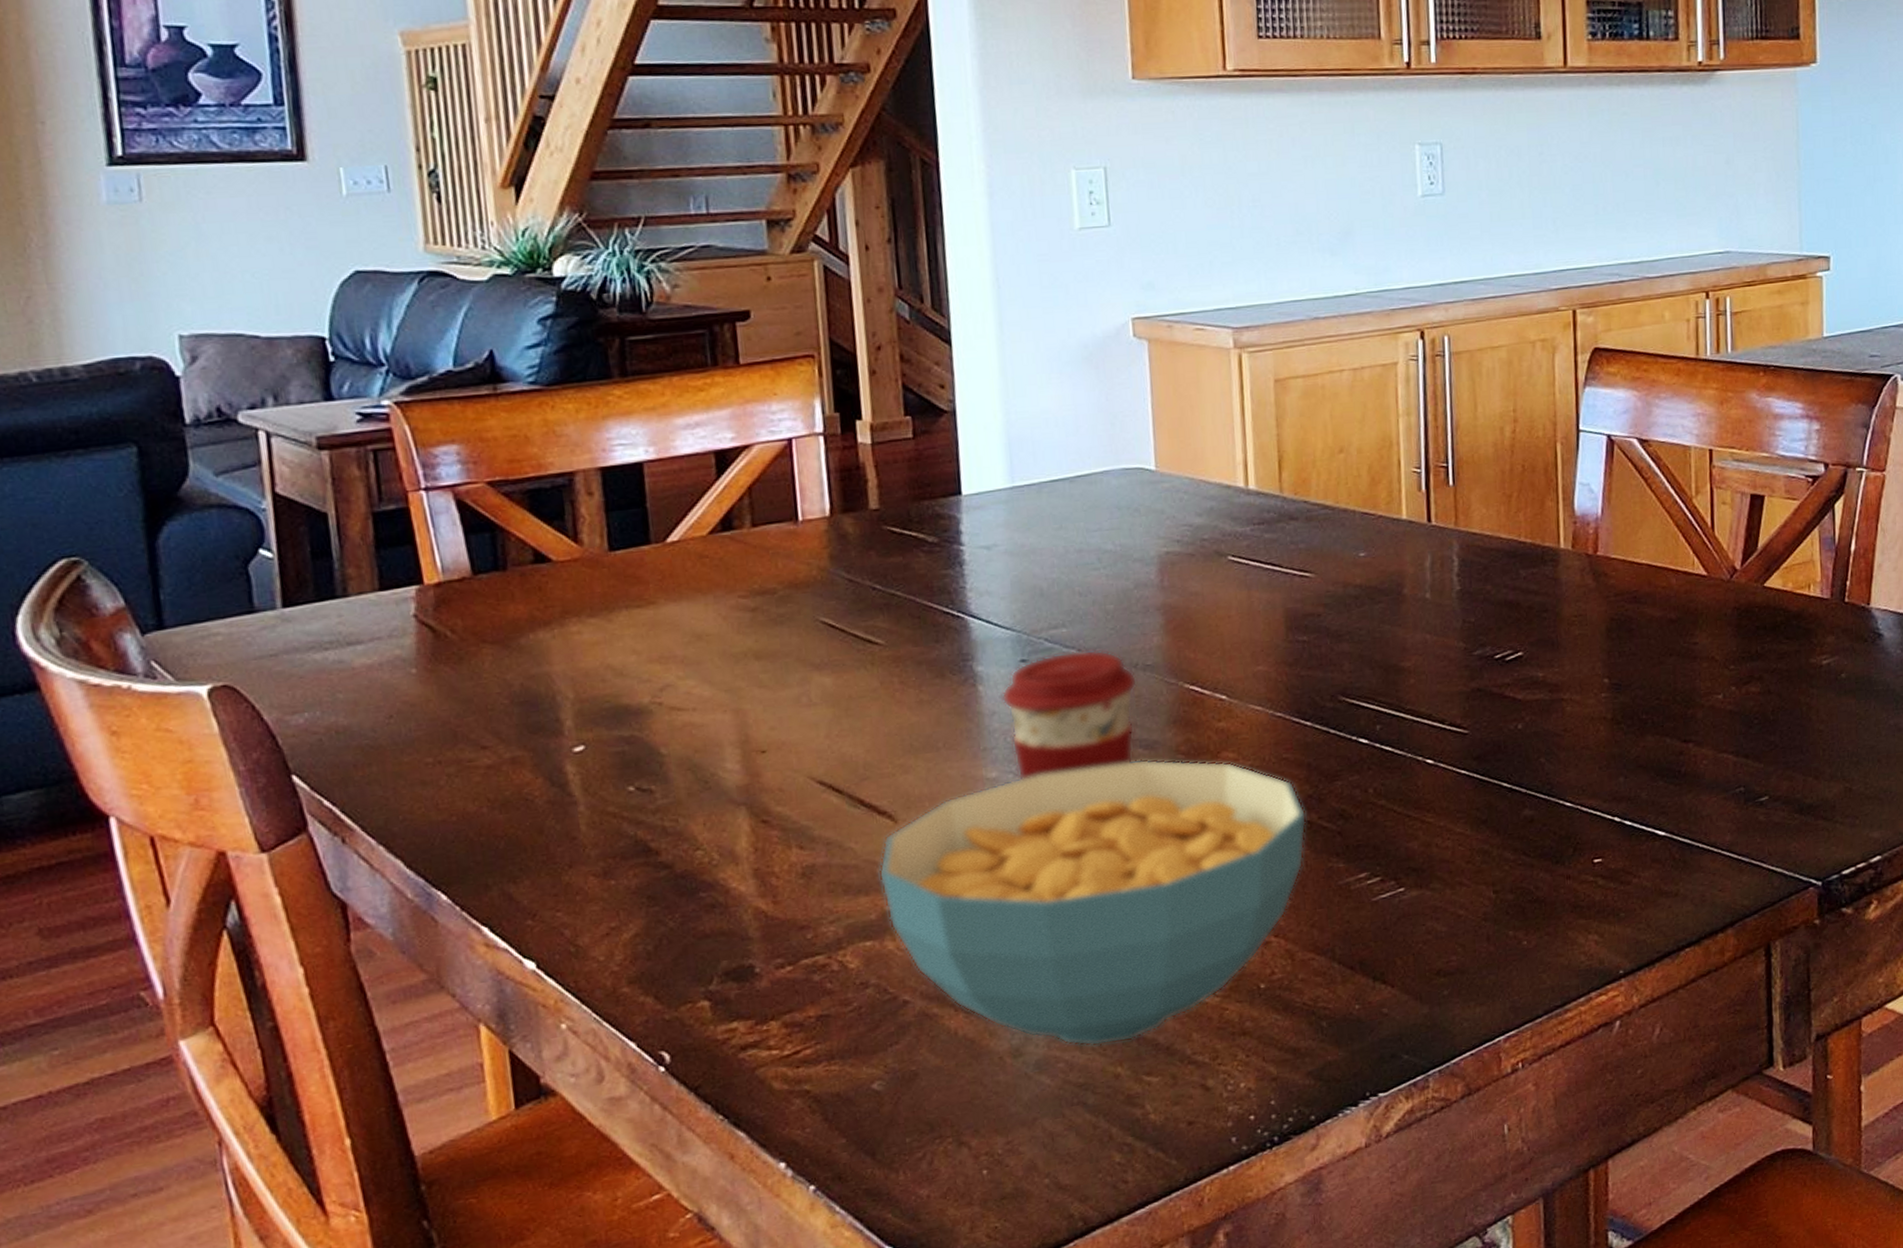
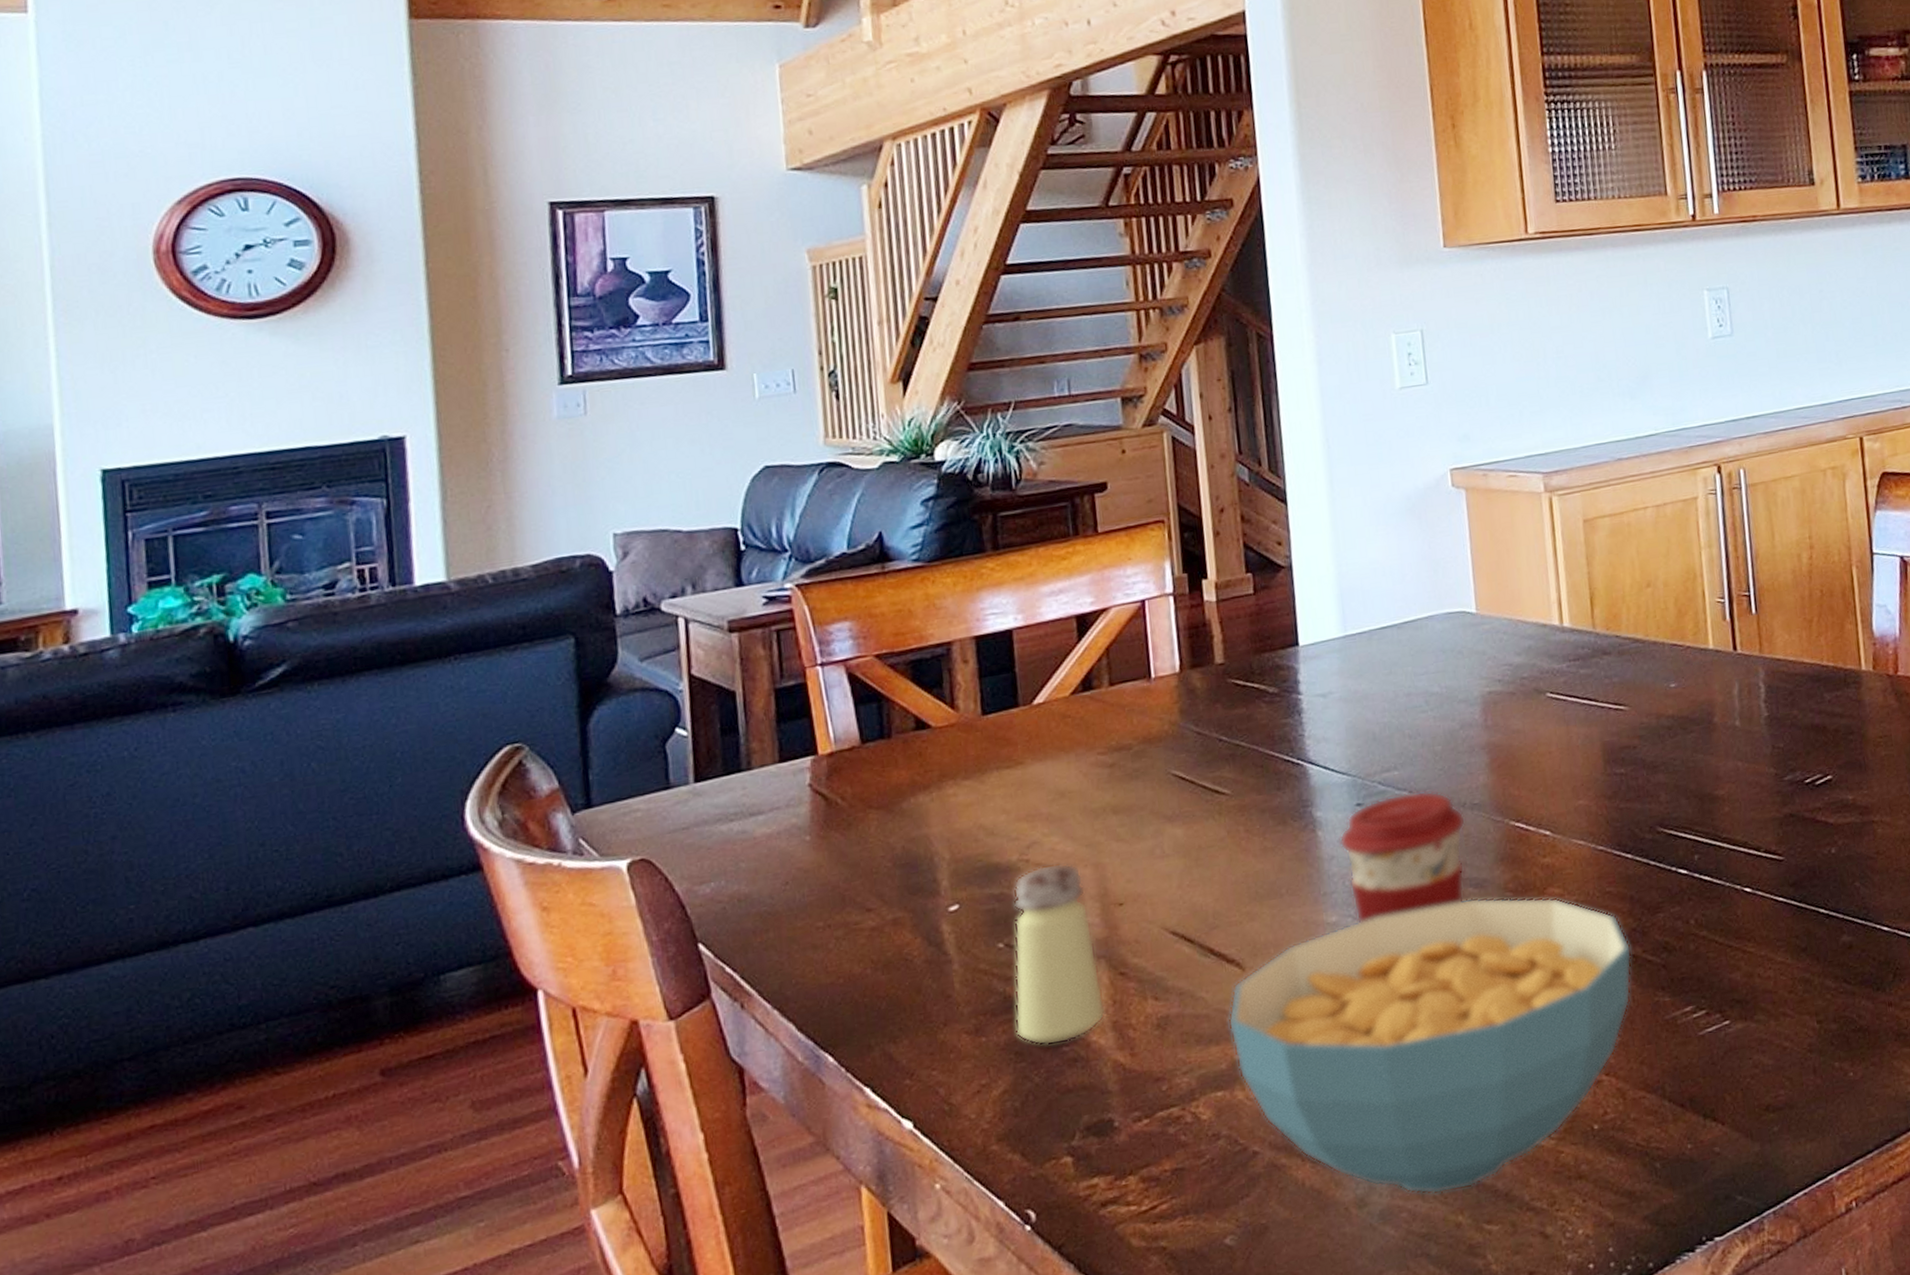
saltshaker: none [645,707,746,891] -> present [1013,863,1106,1046]

